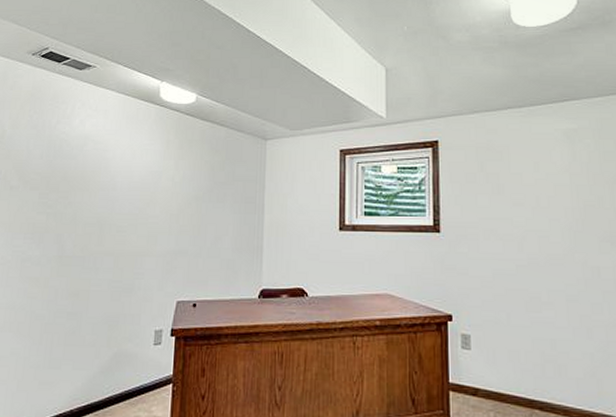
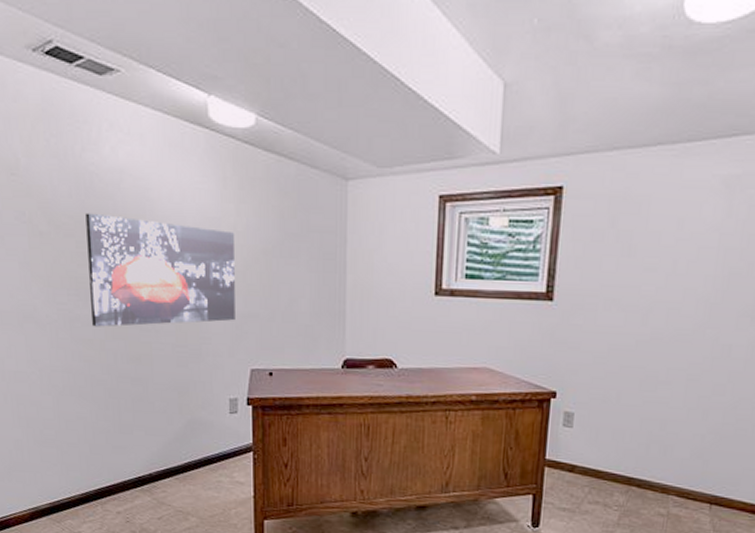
wall art: none [41,170,172,266] -> present [85,213,235,327]

